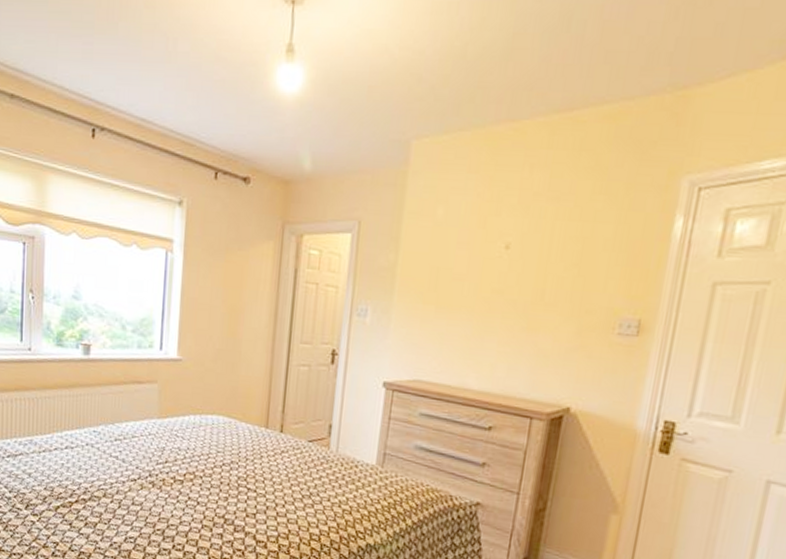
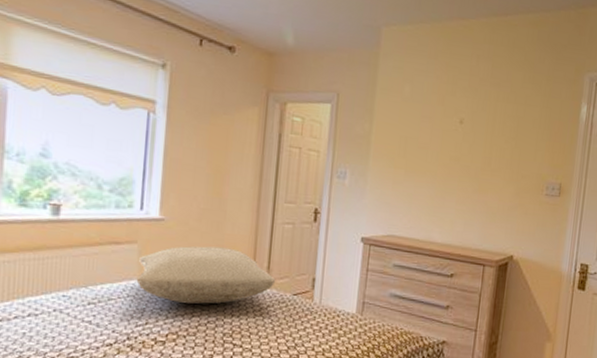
pillow: none [157,387,291,447] -> present [136,246,276,304]

